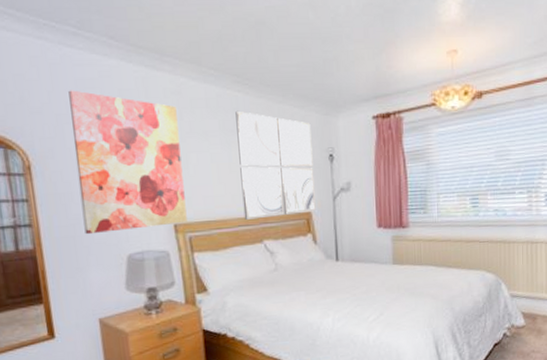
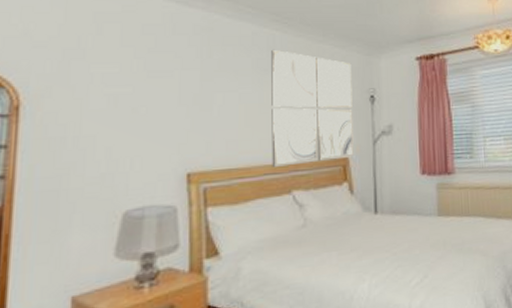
wall art: present [68,90,187,235] -> none [73,24,206,188]

